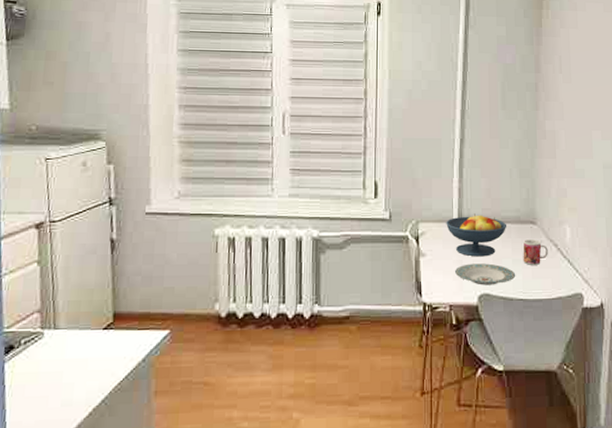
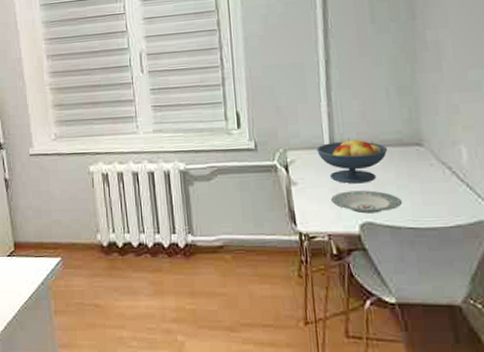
mug: present [523,239,548,265] -> none [409,163,441,191]

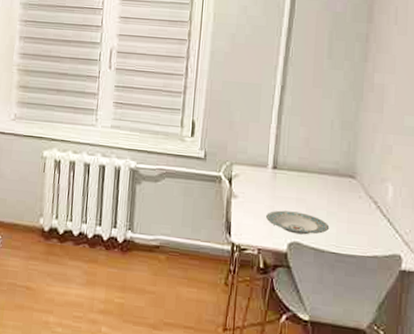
fruit bowl: present [316,138,388,184] -> none [260,161,324,206]

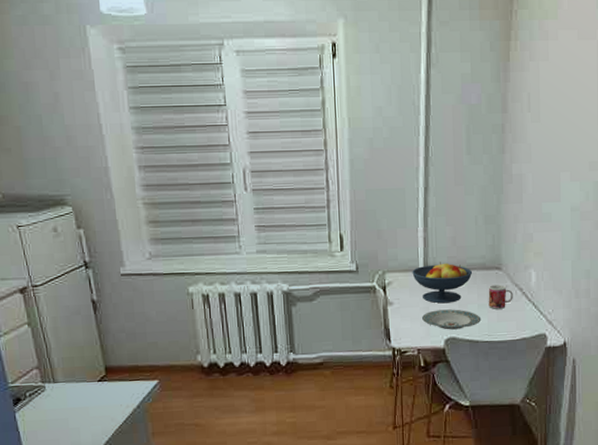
fruit bowl: none [260,161,324,206] -> present [412,262,473,304]
mug: none [338,193,366,220] -> present [488,284,513,309]

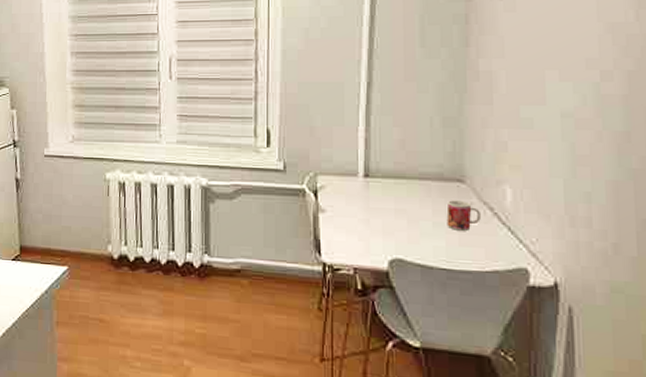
fruit bowl: present [412,262,473,304] -> none [350,167,427,217]
plate: present [422,309,481,330] -> none [361,223,437,250]

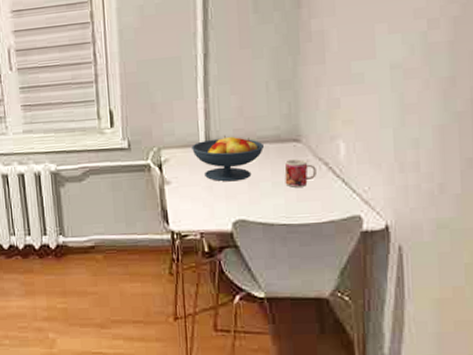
fruit bowl: none [350,167,427,217] -> present [191,135,265,182]

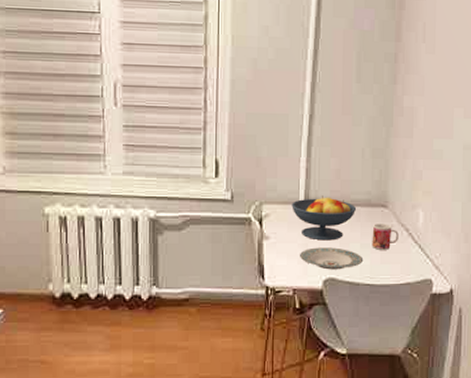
plate: none [205,187,277,212] -> present [300,247,364,270]

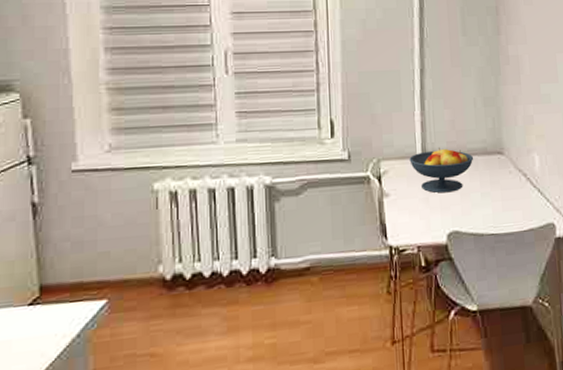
plate: present [300,247,364,270] -> none [422,199,486,223]
mug: present [372,224,399,250] -> none [491,170,518,198]

